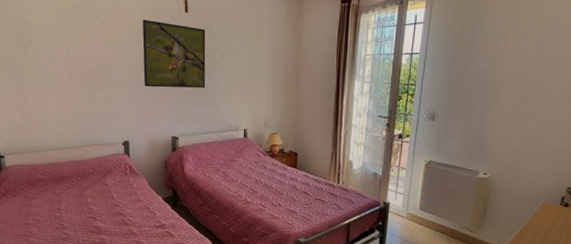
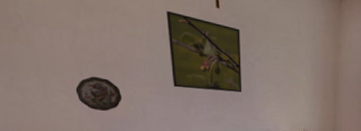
decorative plate: none [64,81,101,112] -> present [75,76,122,111]

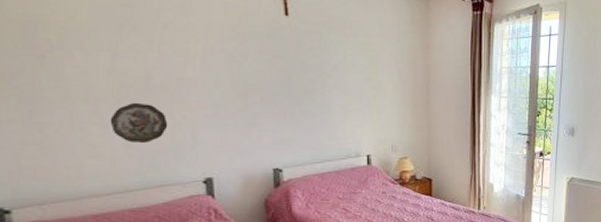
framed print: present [166,10,242,93] -> none [225,22,316,108]

